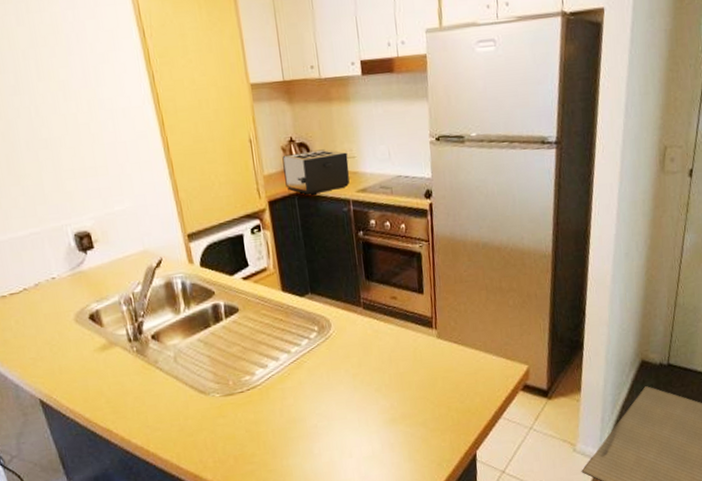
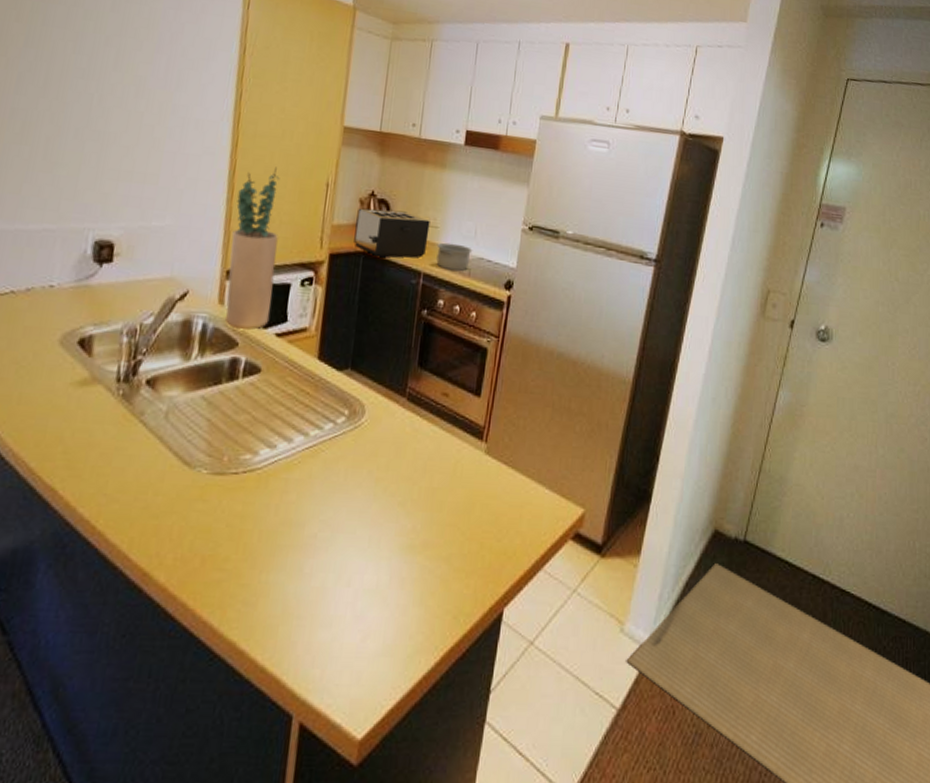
vase: none [177,135,234,281] -> present [225,167,280,330]
cooking pot: none [358,167,391,193] -> present [436,242,473,271]

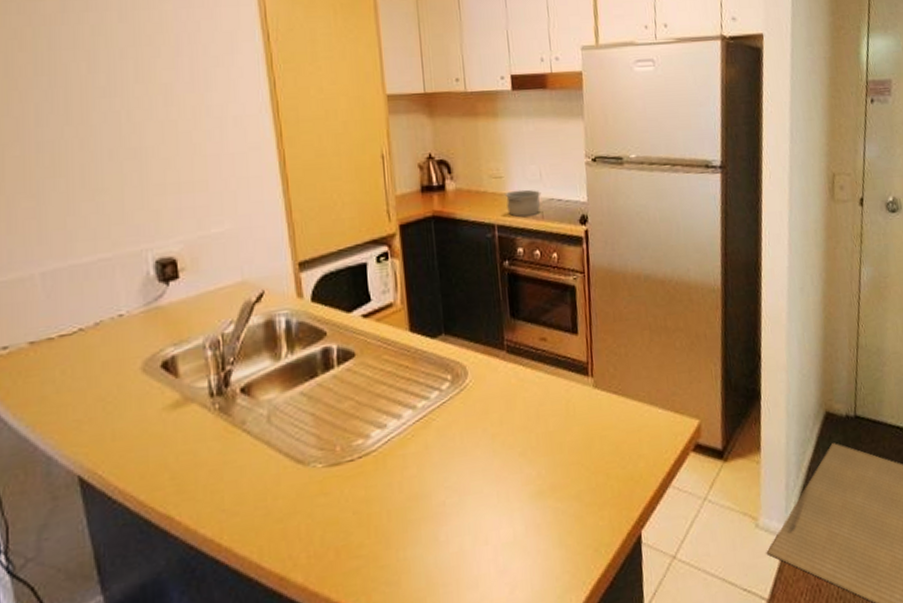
vase: present [225,167,280,330] -> none [293,149,353,319]
toaster: present [354,208,430,258] -> none [418,168,495,219]

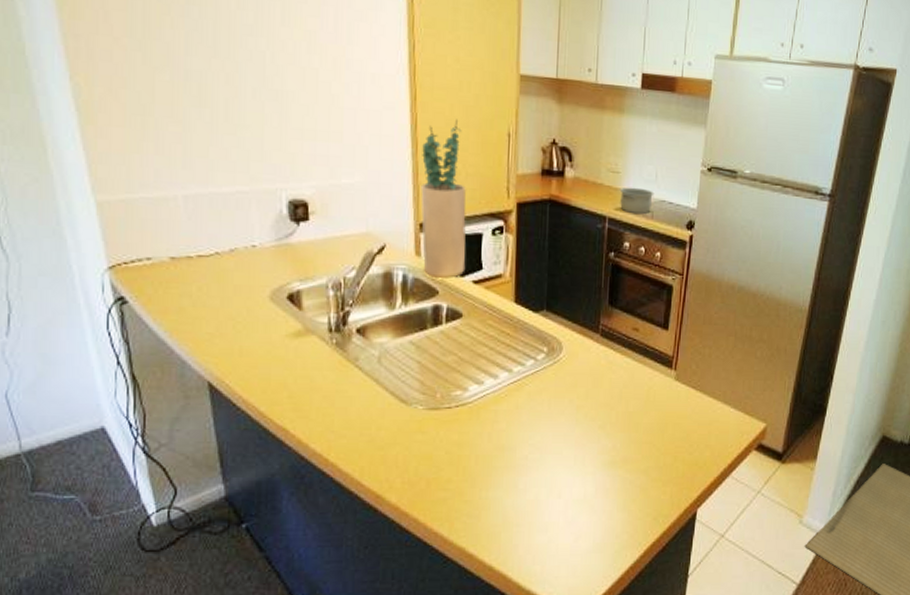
vase: none [293,149,353,319] -> present [421,119,466,278]

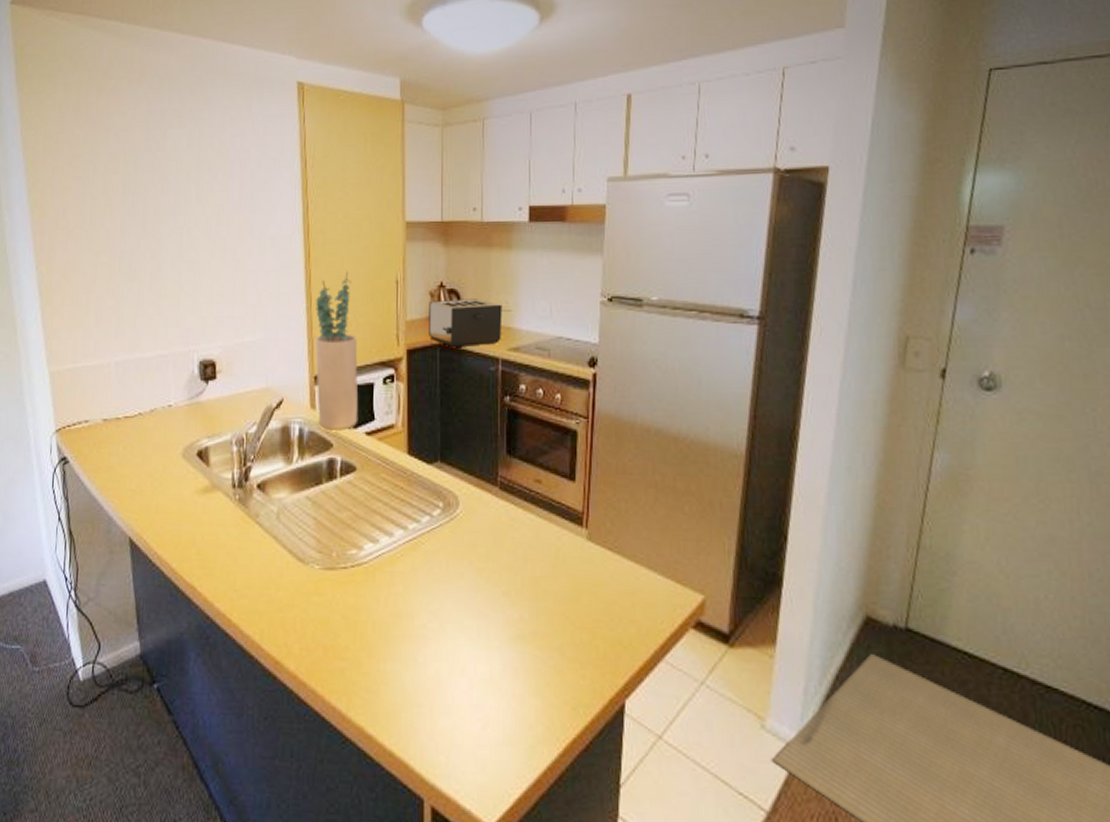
toaster: none [539,156,612,204] -> present [429,298,502,348]
cooking pot: present [619,187,655,214] -> none [512,325,550,354]

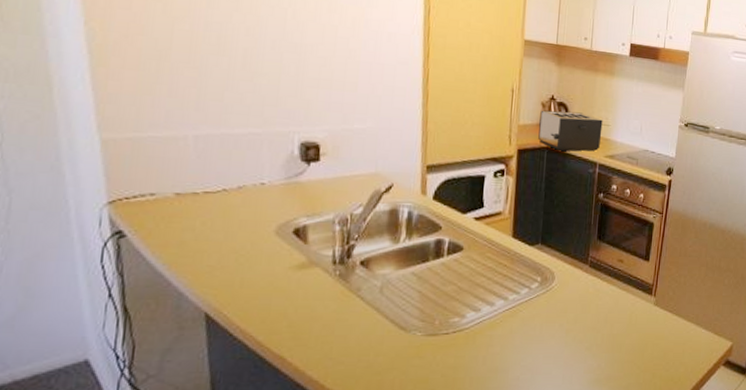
vase: present [315,271,359,430] -> none [428,75,471,215]

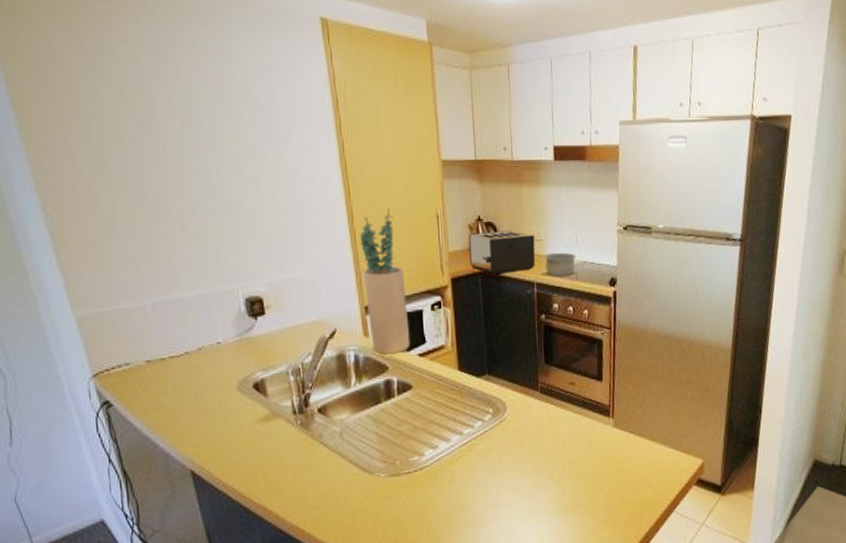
vase: none [428,75,471,215] -> present [360,207,411,355]
cooking pot: none [609,138,639,161] -> present [544,252,577,277]

